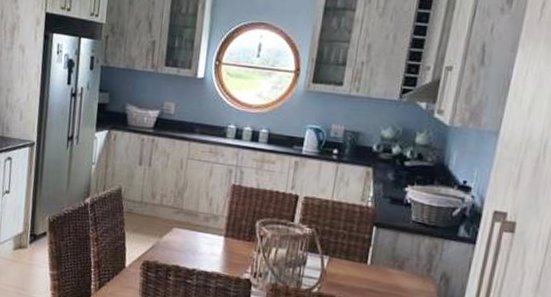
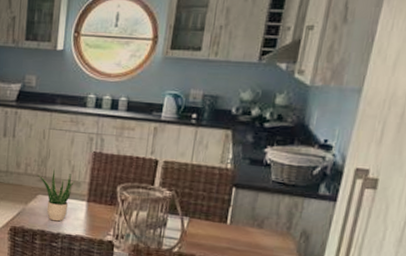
potted plant: none [173,201,213,257] -> present [37,169,76,222]

